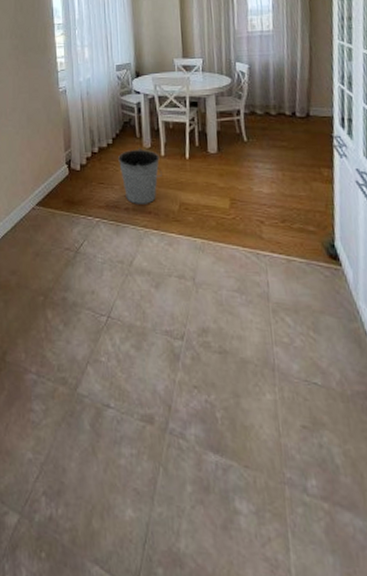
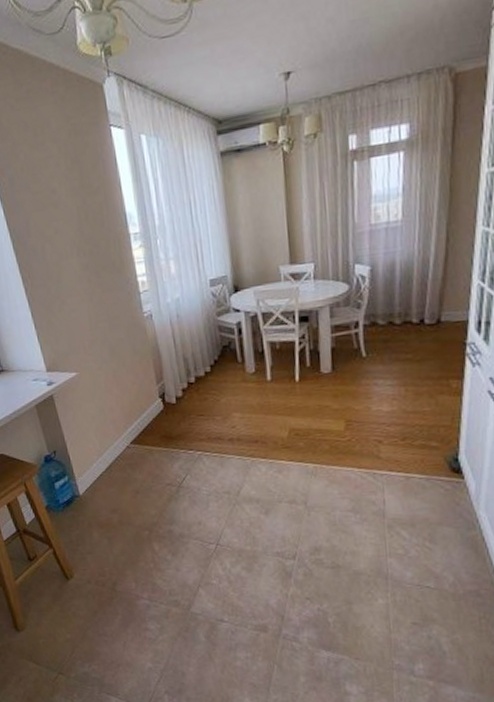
bucket: present [118,147,162,204] -> none [218,373,269,434]

